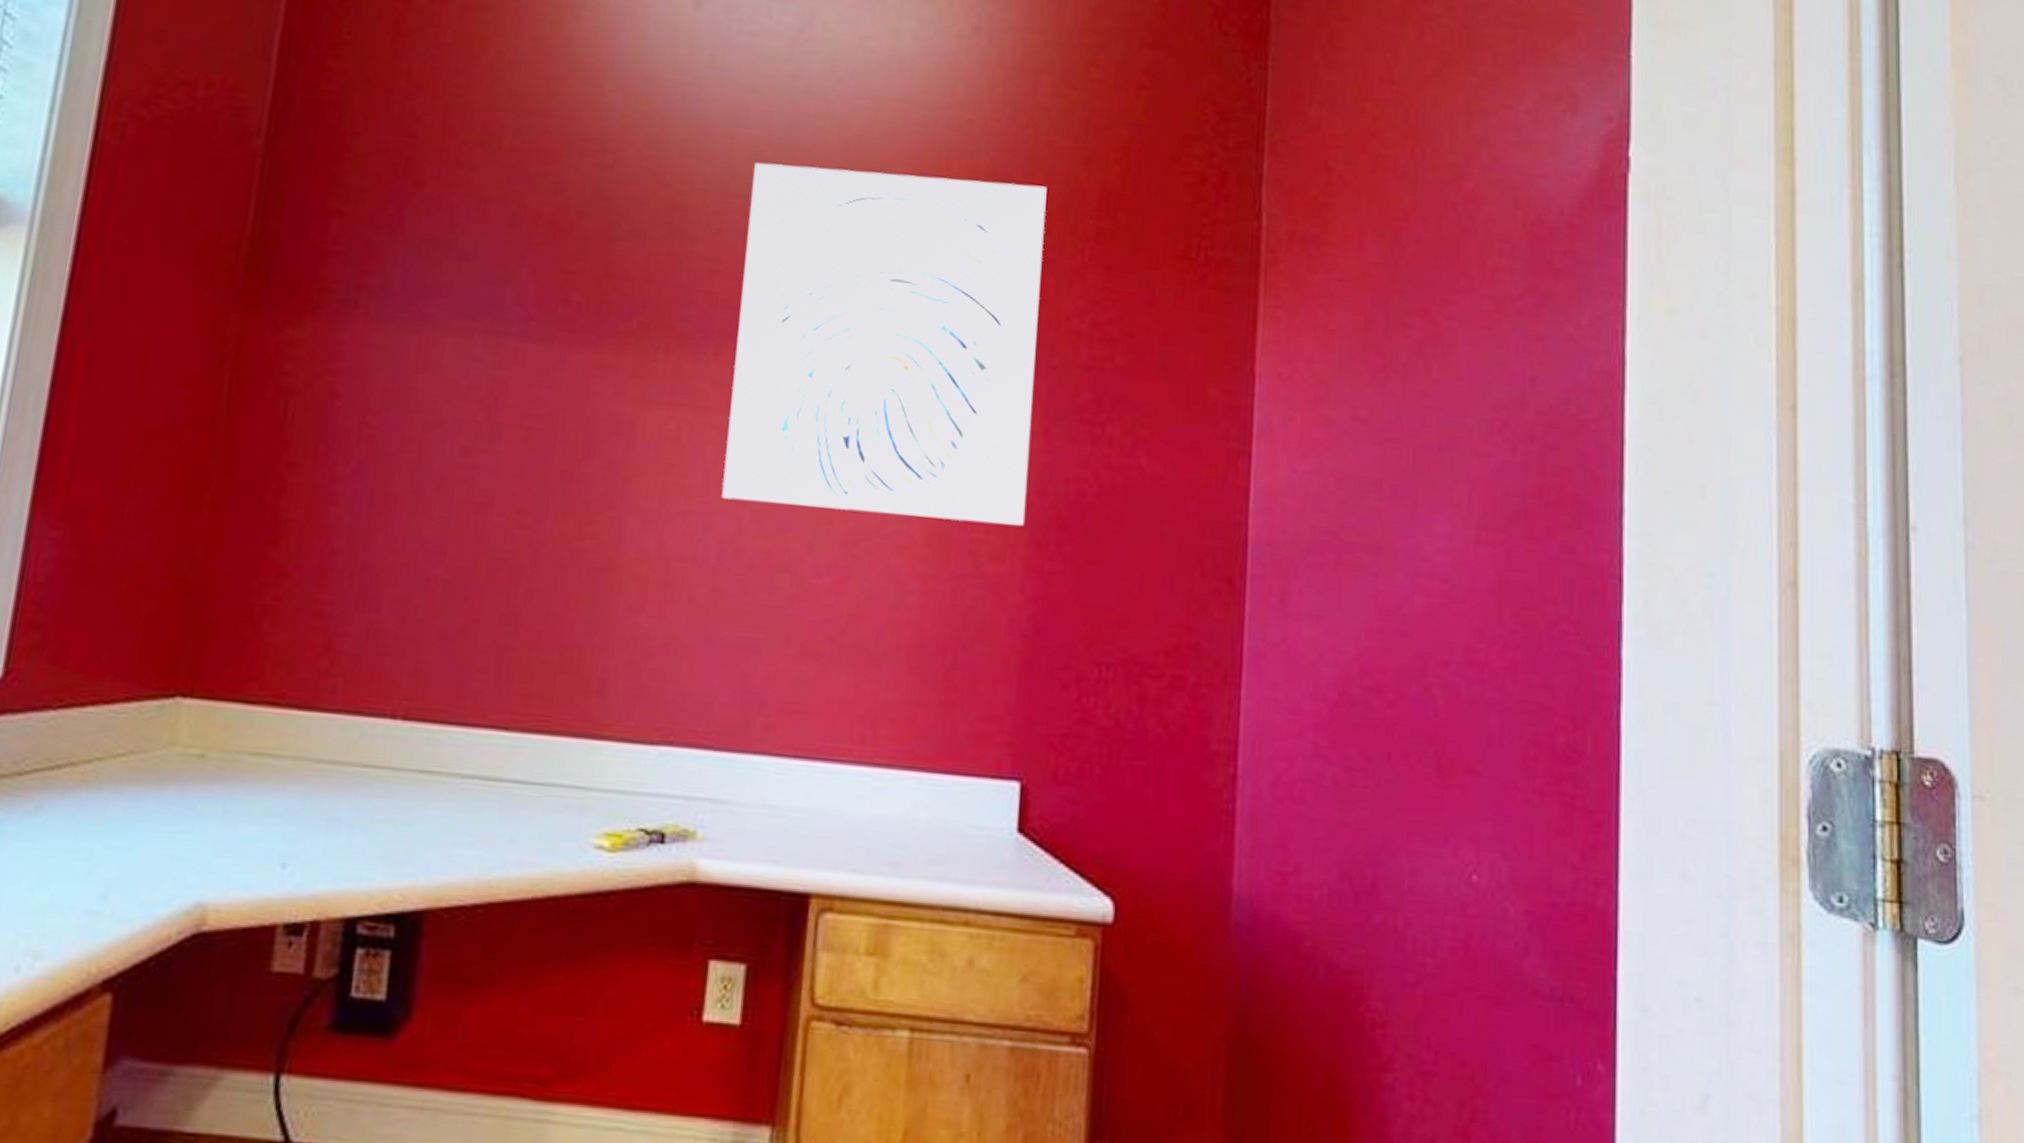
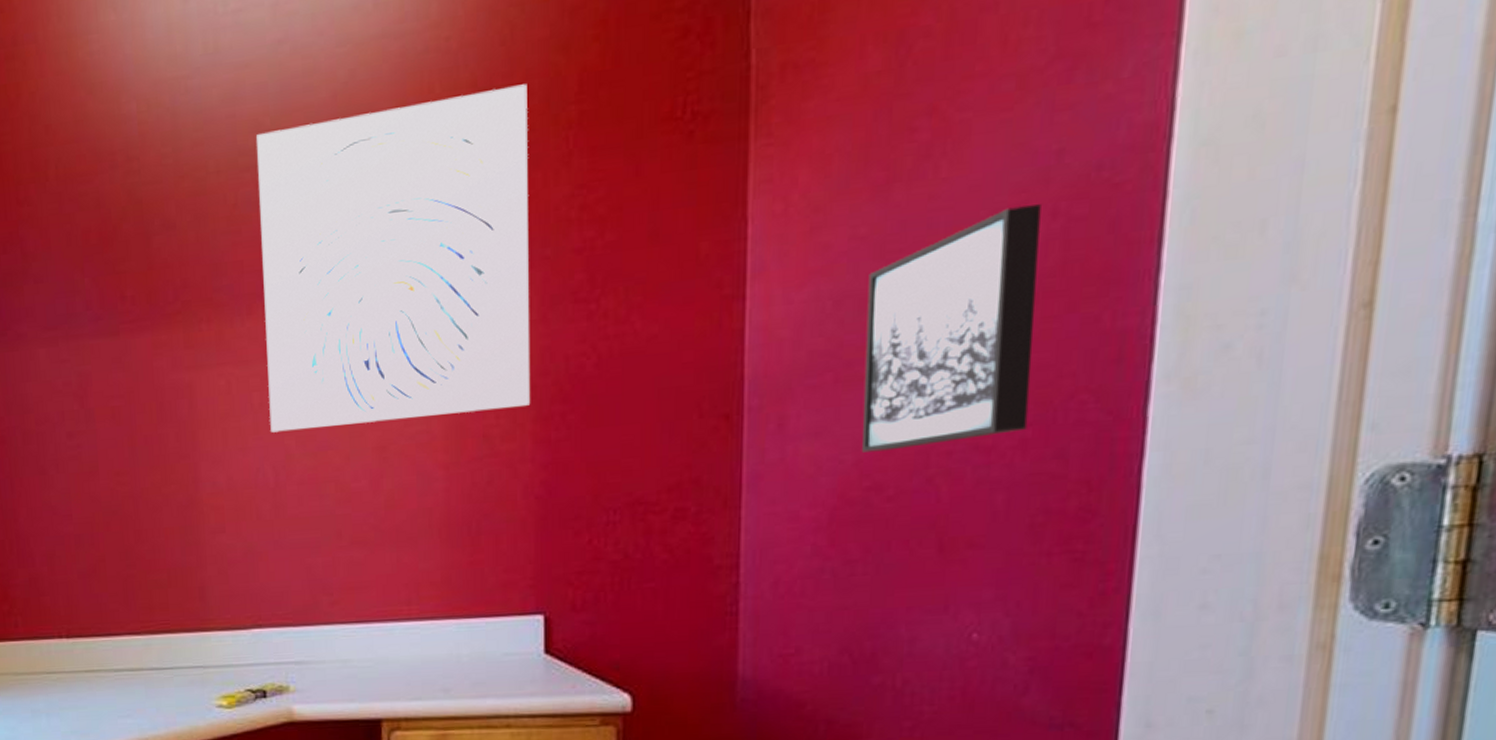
wall art: none [1362,421,1521,652] -> present [862,204,1041,453]

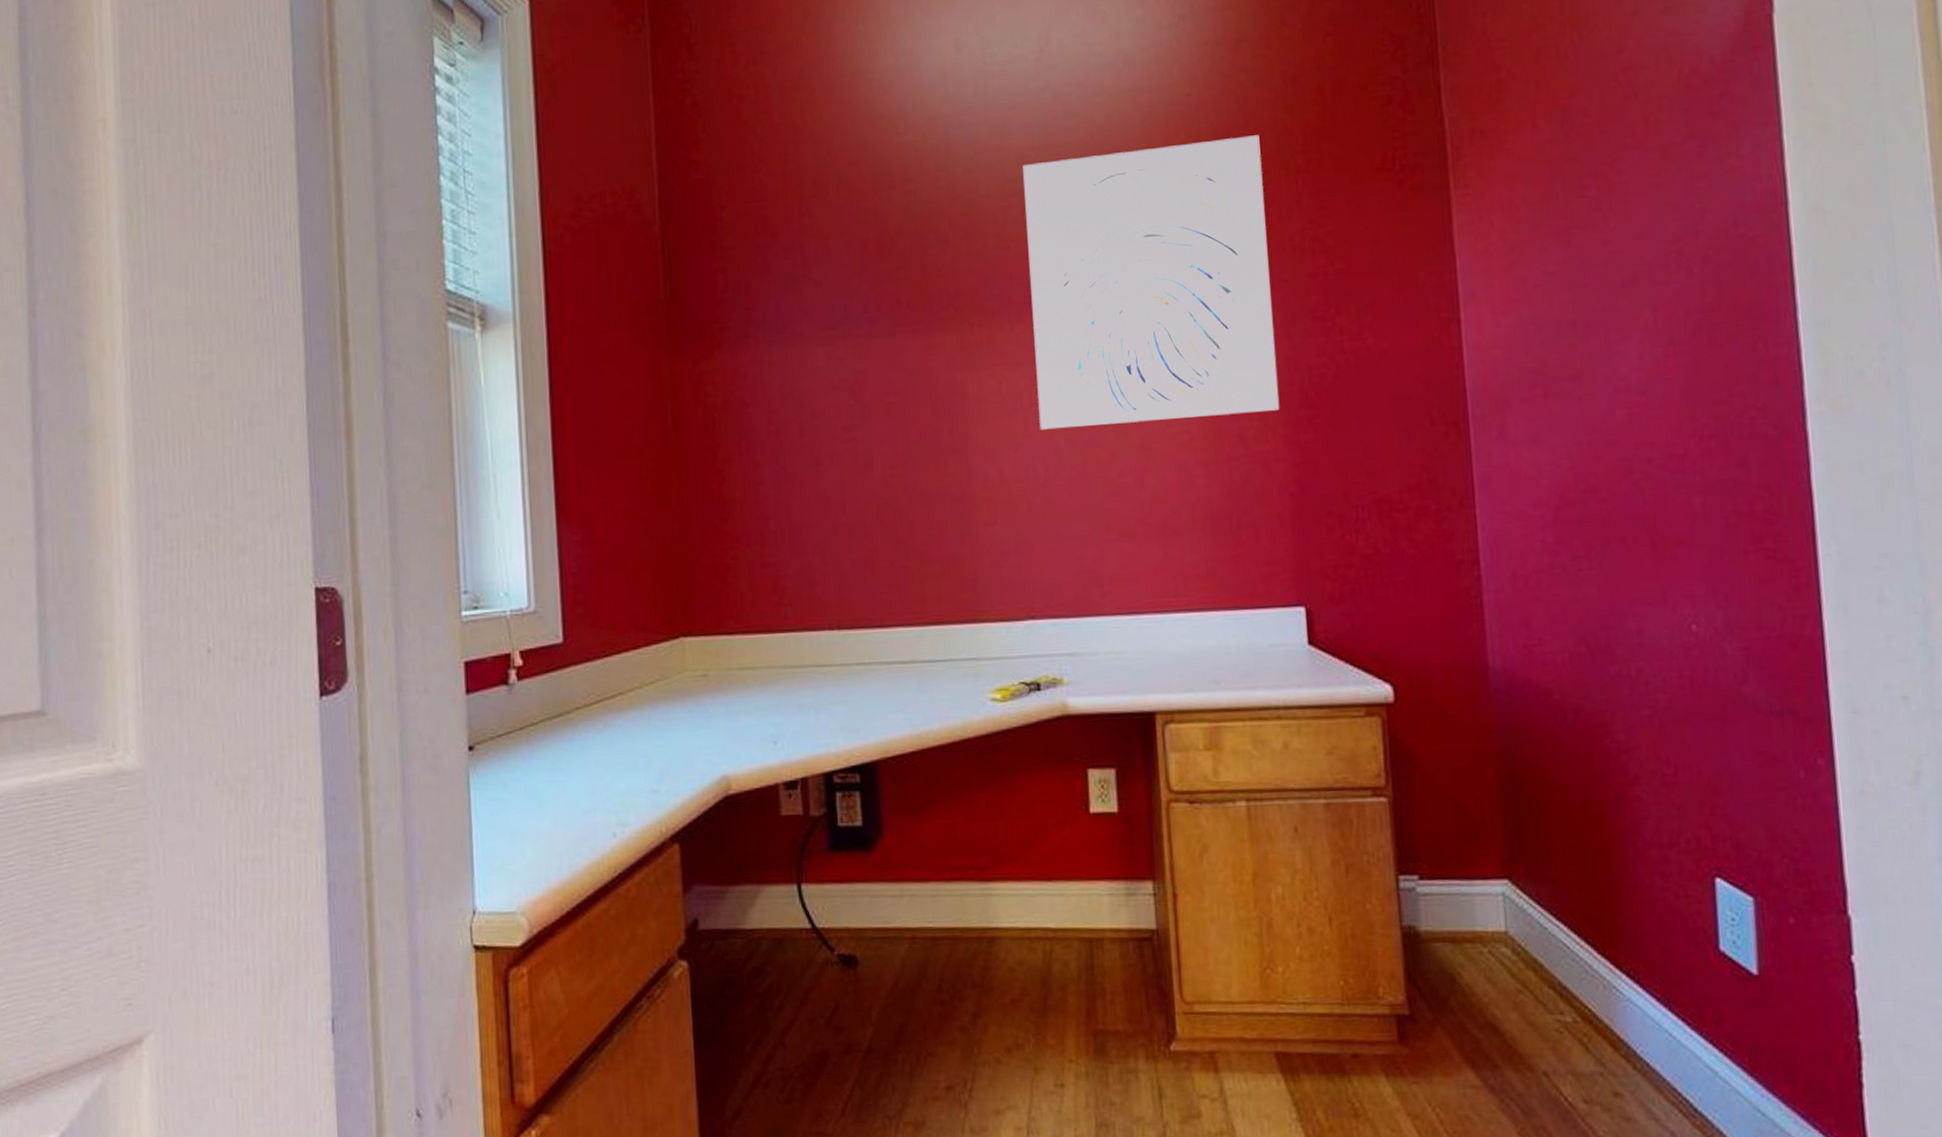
wall art: present [862,204,1041,453] -> none [1562,252,1711,458]

